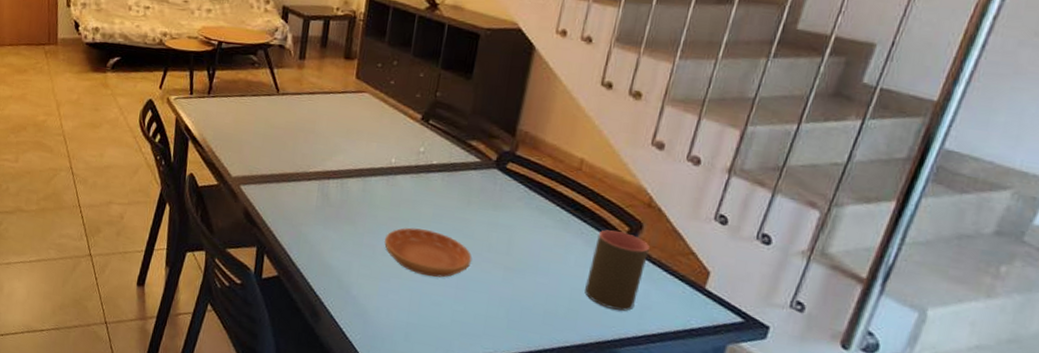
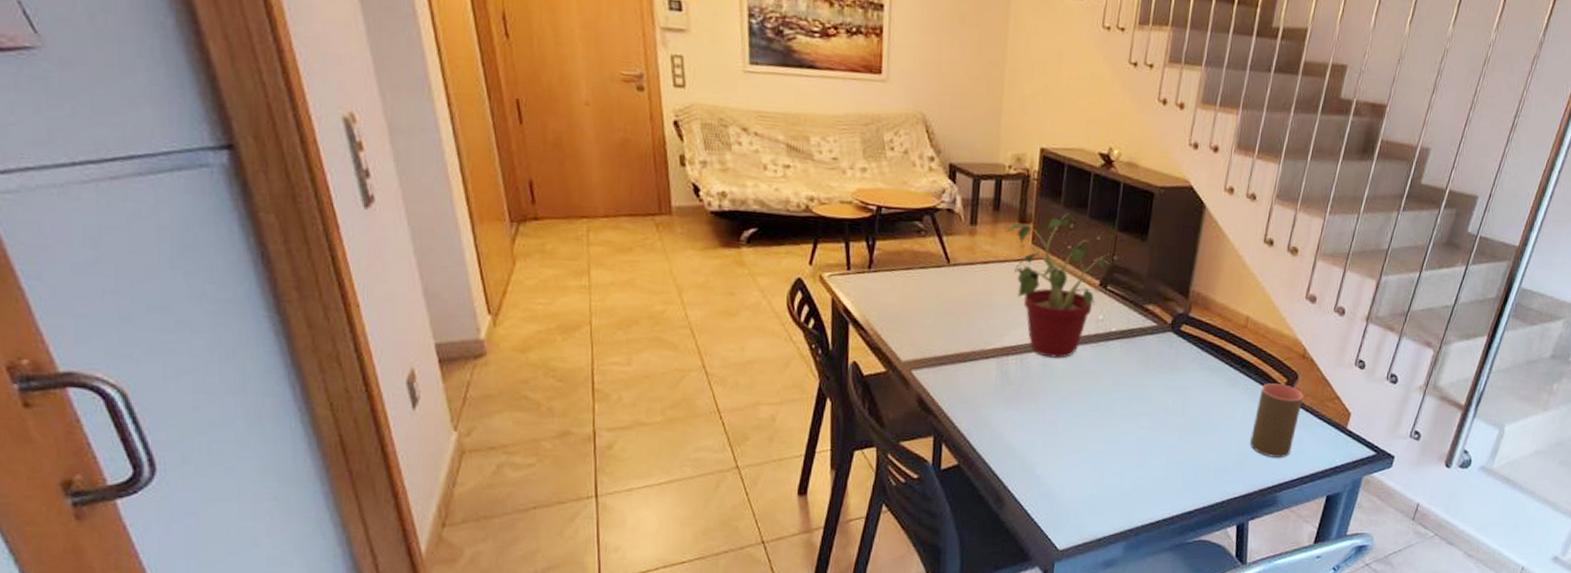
potted plant: none [331,51,432,186] -> present [1005,213,1110,359]
saucer: present [384,227,472,278] -> none [1067,399,1151,447]

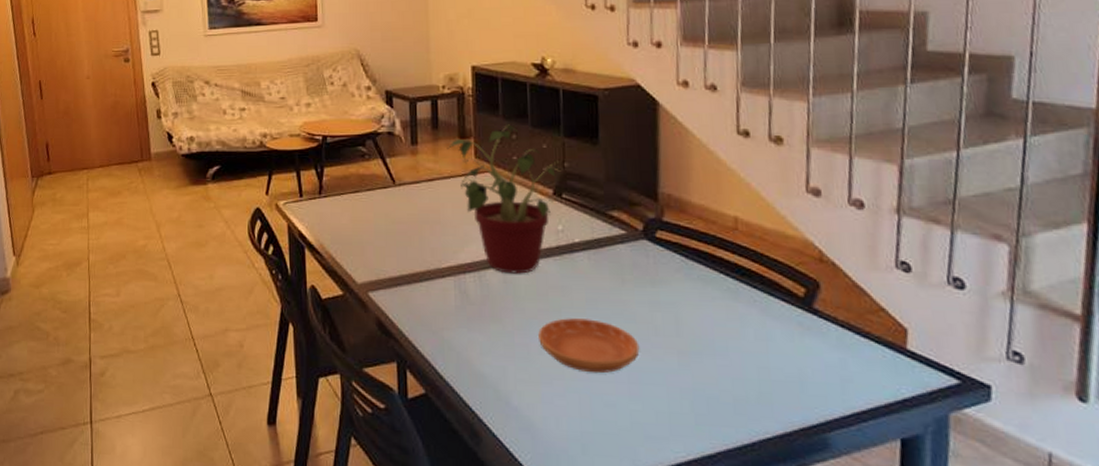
saucer: none [1067,399,1151,447] -> present [538,318,640,374]
cup: present [1250,383,1303,458] -> none [772,293,834,387]

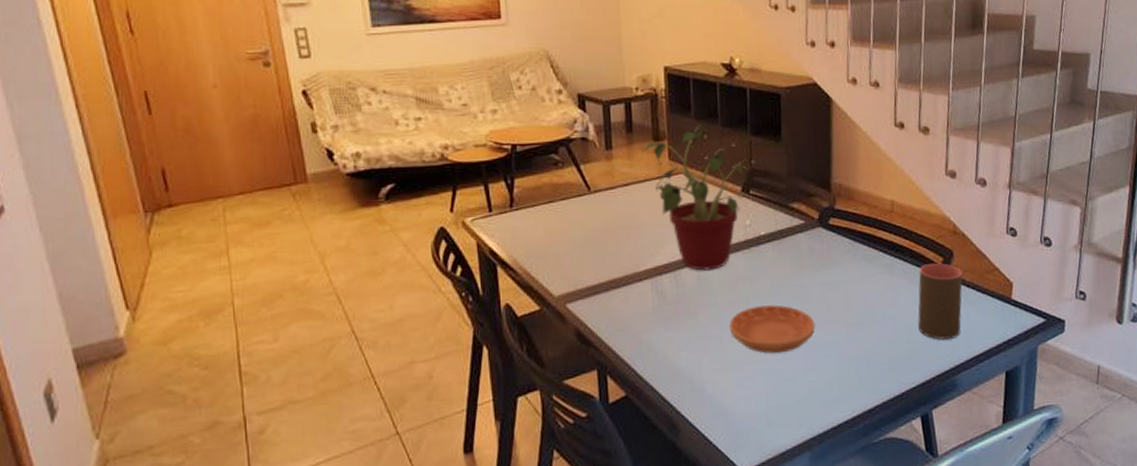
cup: none [772,293,834,387] -> present [918,262,963,340]

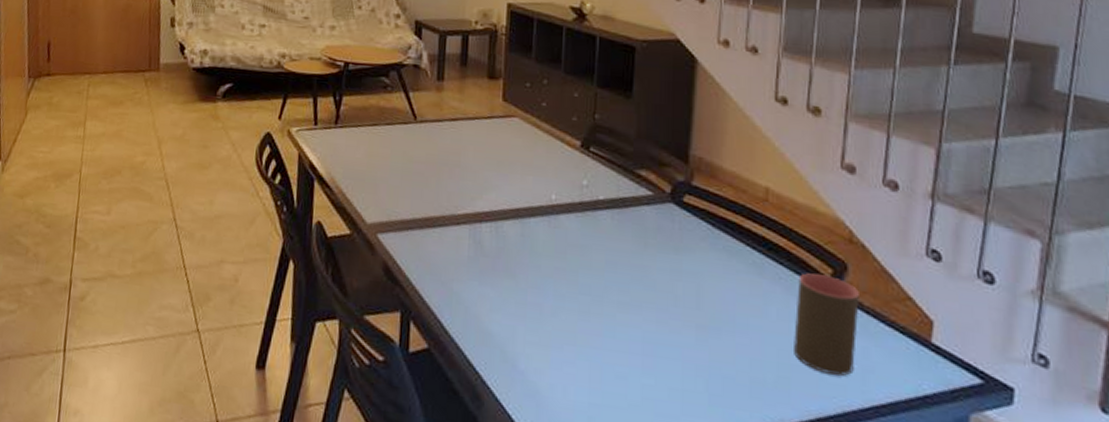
potted plant: present [641,125,748,271] -> none [474,68,590,229]
saucer: present [729,304,816,354] -> none [553,279,657,342]

